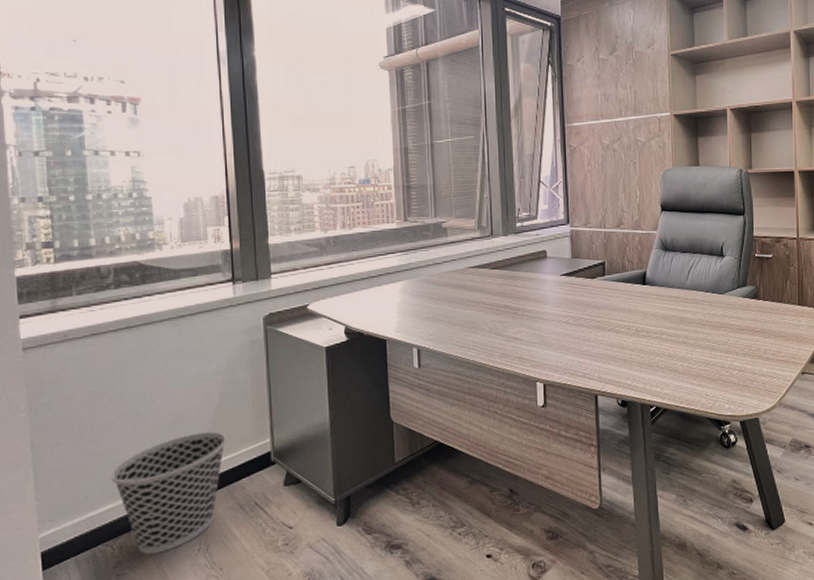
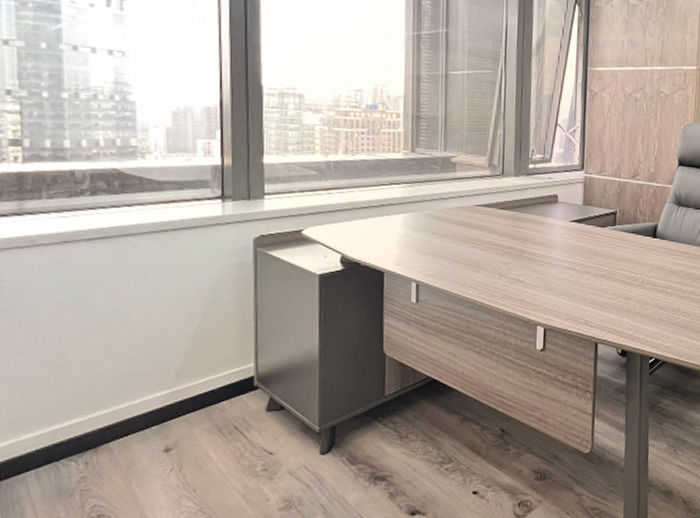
wastebasket: present [110,431,228,555] -> none [77,352,208,471]

